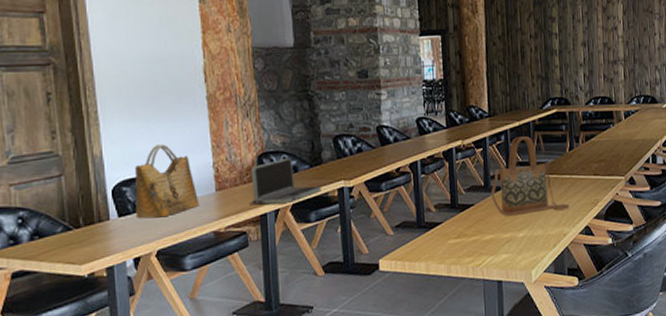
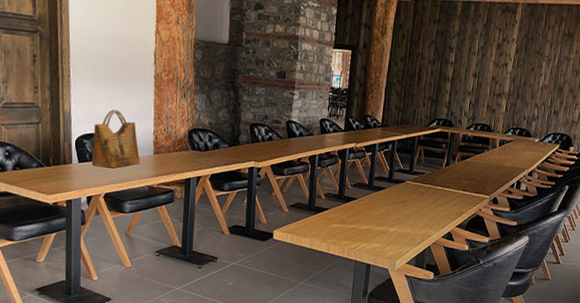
laptop: present [249,157,322,206] -> none [178,136,236,174]
handbag: present [491,136,570,216] -> none [372,147,438,216]

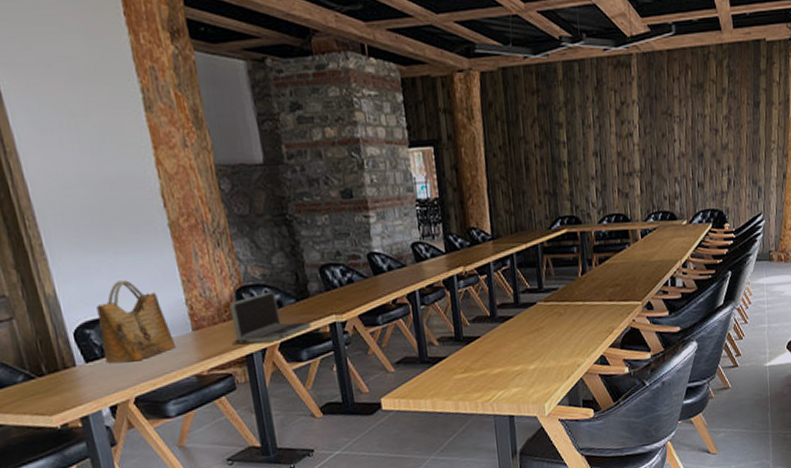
laptop: none [178,136,236,174] -> present [229,291,311,345]

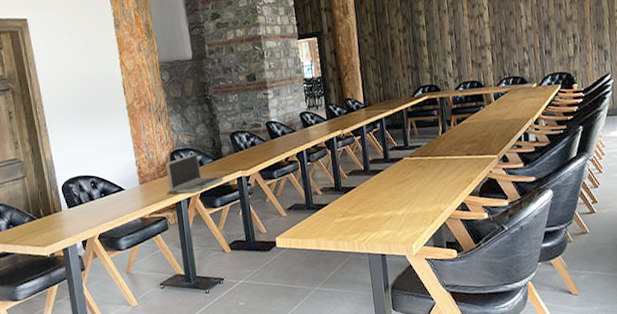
grocery bag: present [96,280,176,363] -> none [77,148,128,209]

